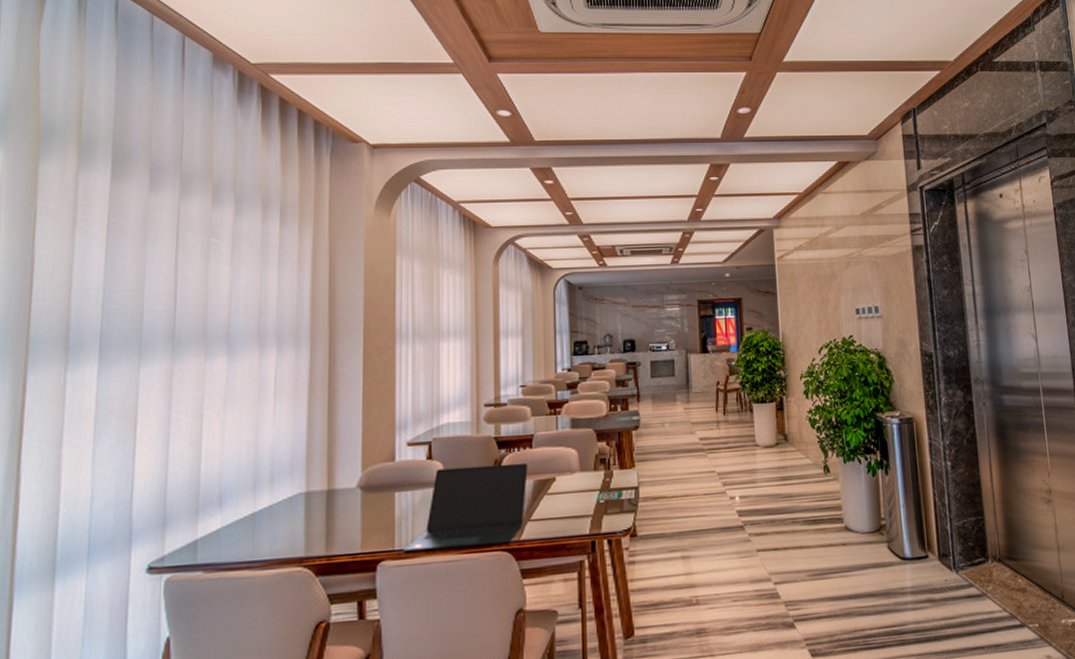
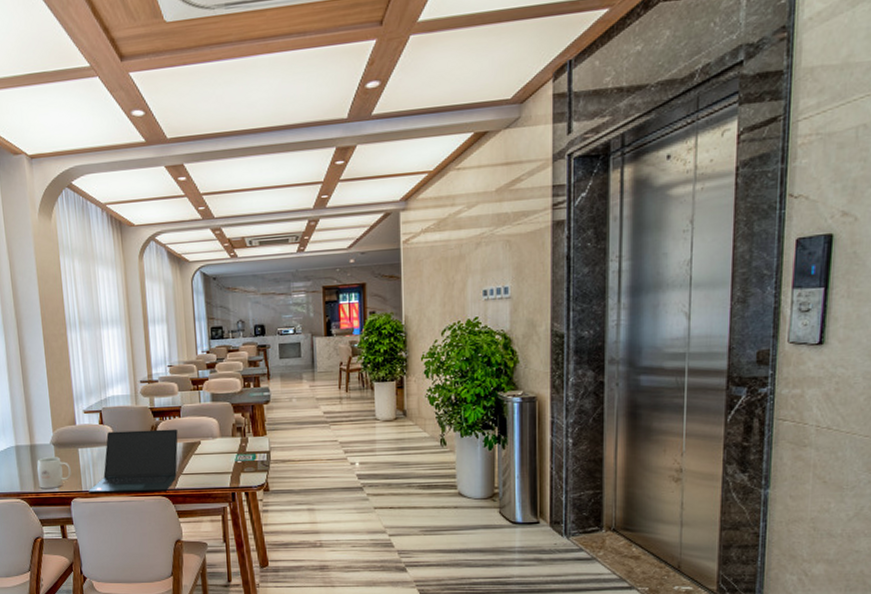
mug: none [332,504,381,550] -> present [36,457,71,489]

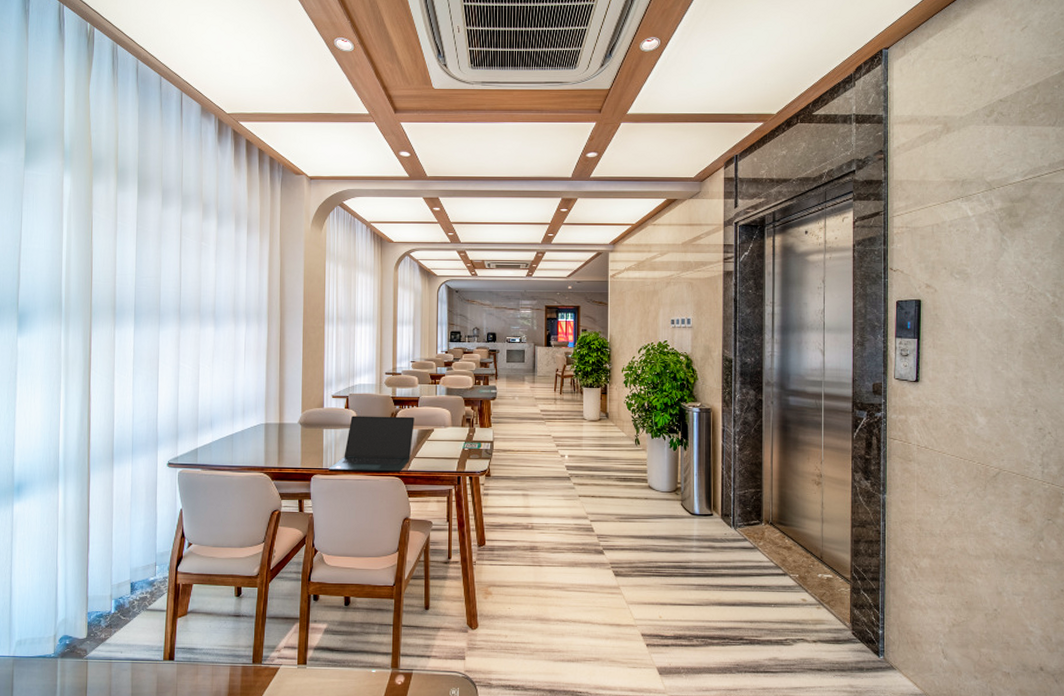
mug: present [36,457,71,489] -> none [282,435,314,464]

